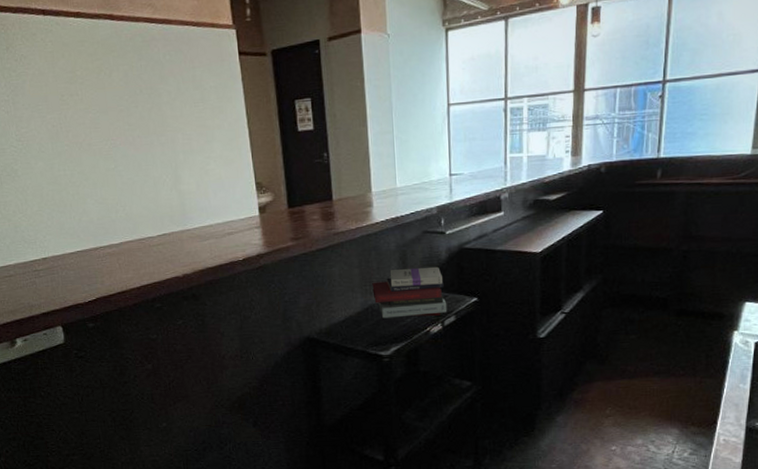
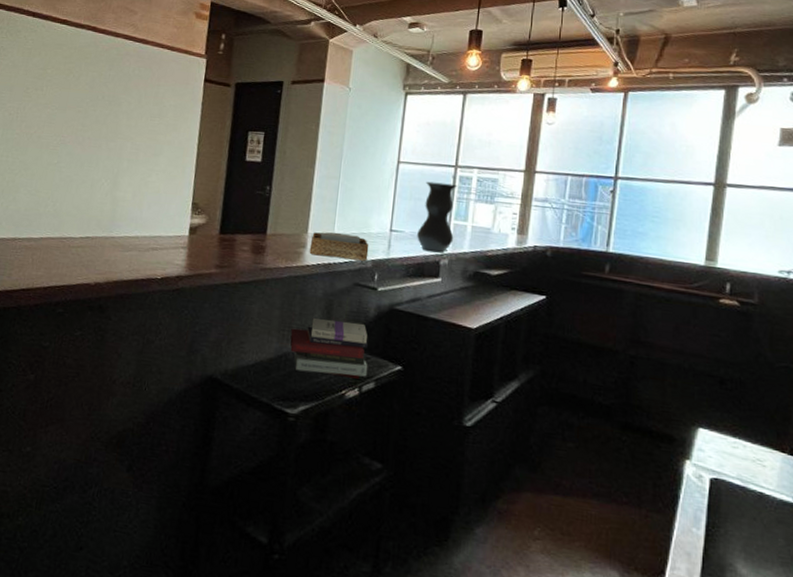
napkin holder: none [375,186,432,212] -> present [309,232,369,262]
vase: none [476,117,511,190] -> present [417,181,458,254]

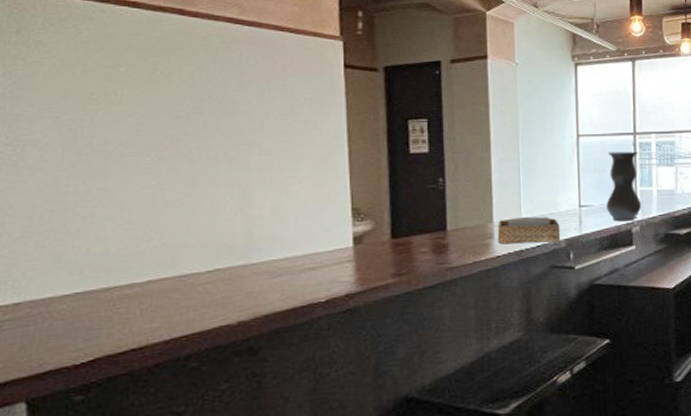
books: present [290,317,368,379] -> none [490,305,577,368]

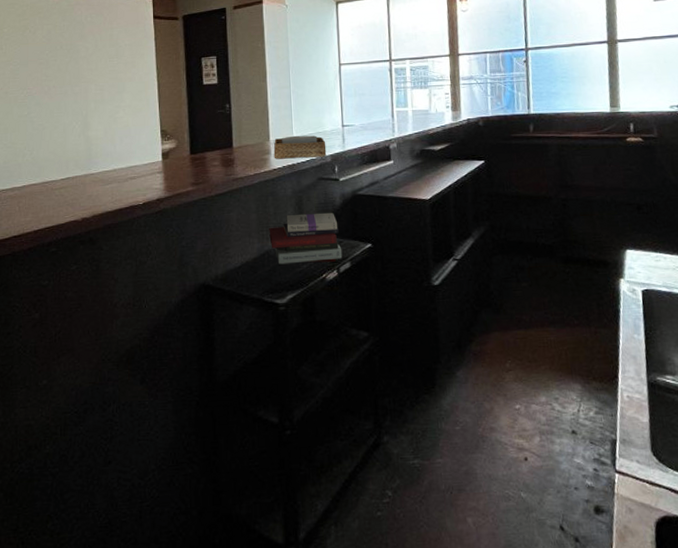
books: none [490,305,577,368] -> present [269,212,343,265]
vase: present [606,151,642,223] -> none [366,76,398,140]

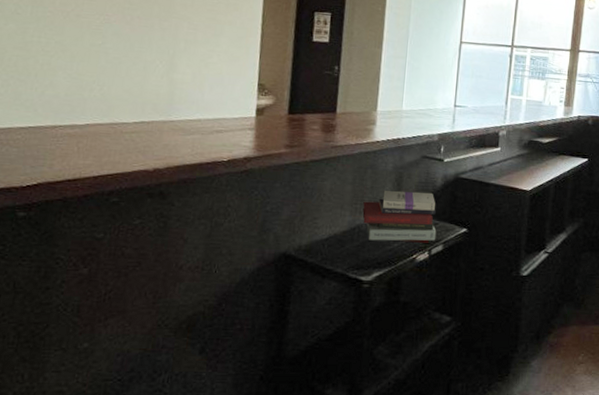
napkin holder: present [273,135,327,159] -> none [379,109,436,136]

